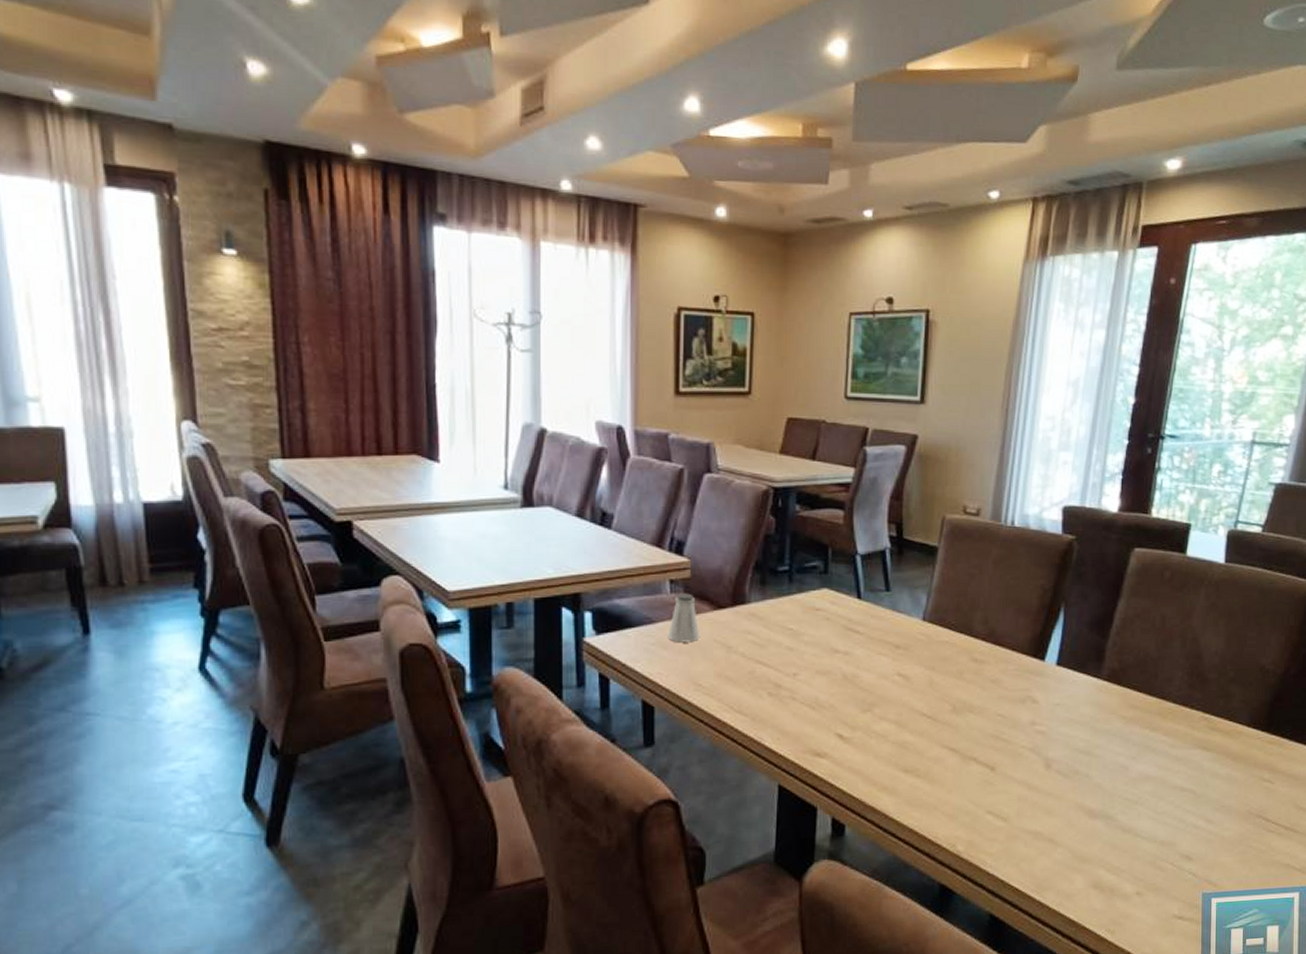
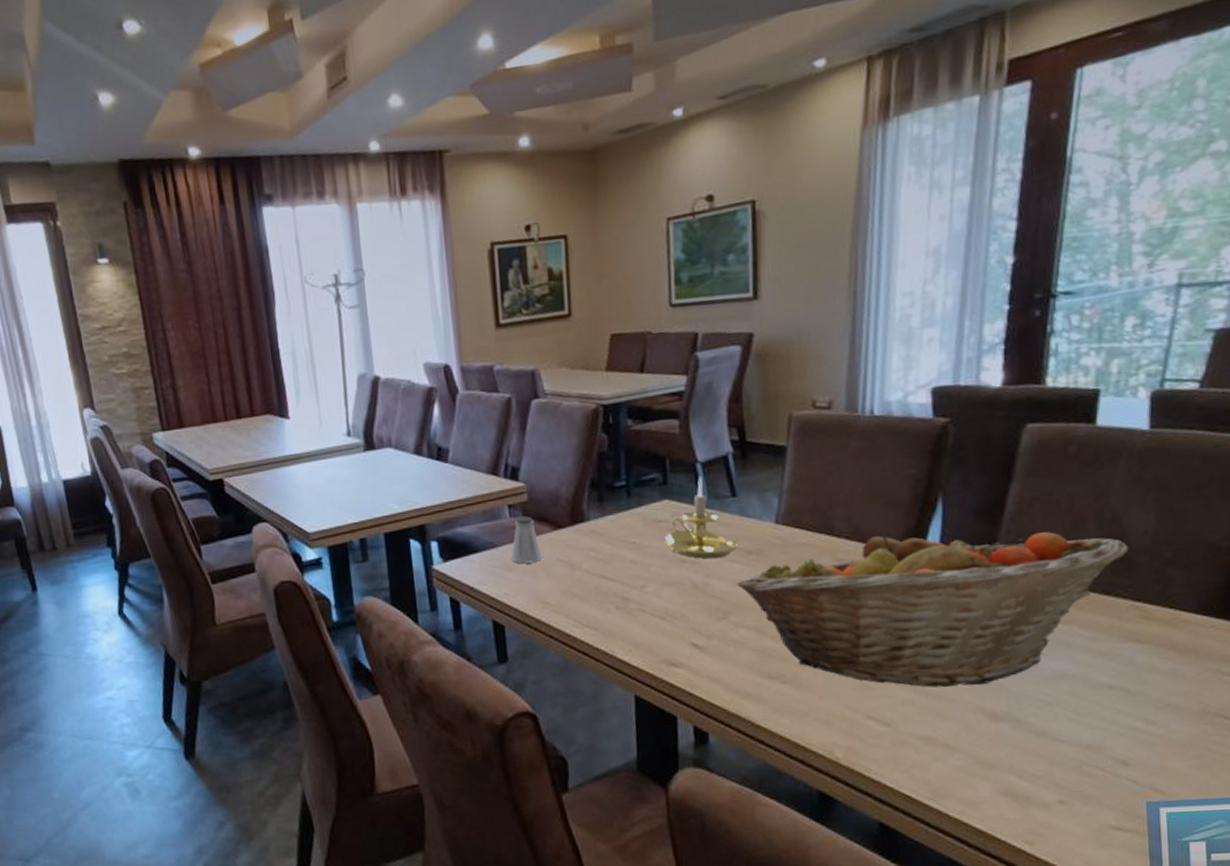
candle holder: none [821,567,887,651] -> present [665,476,737,559]
fruit basket: none [884,634,1203,785] -> present [737,530,1129,687]

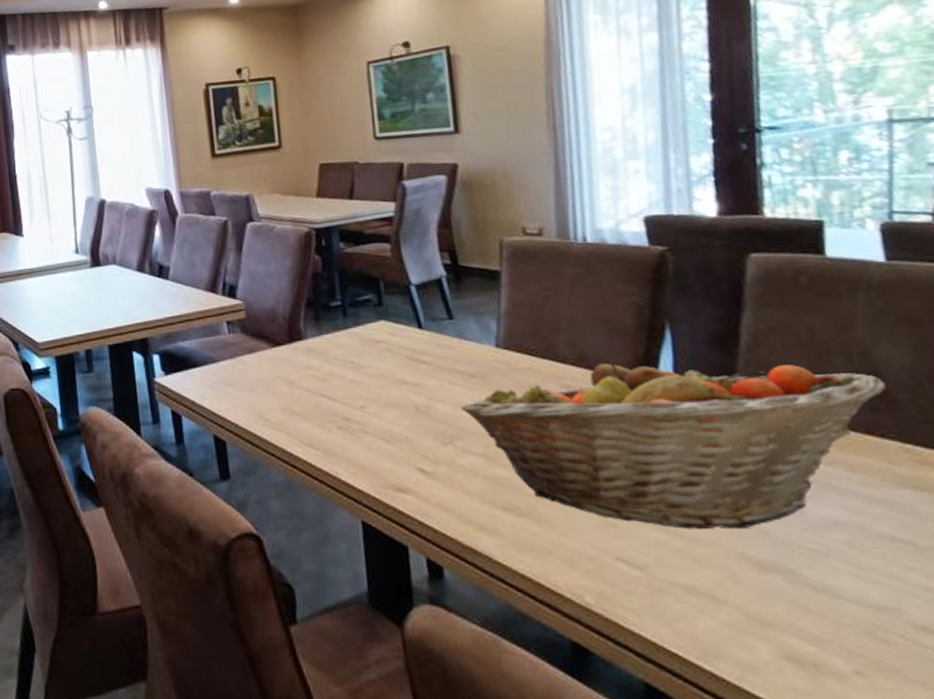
saltshaker: present [510,516,543,564] -> none [230,333,262,380]
candle holder: present [665,476,737,559] -> none [383,298,458,381]

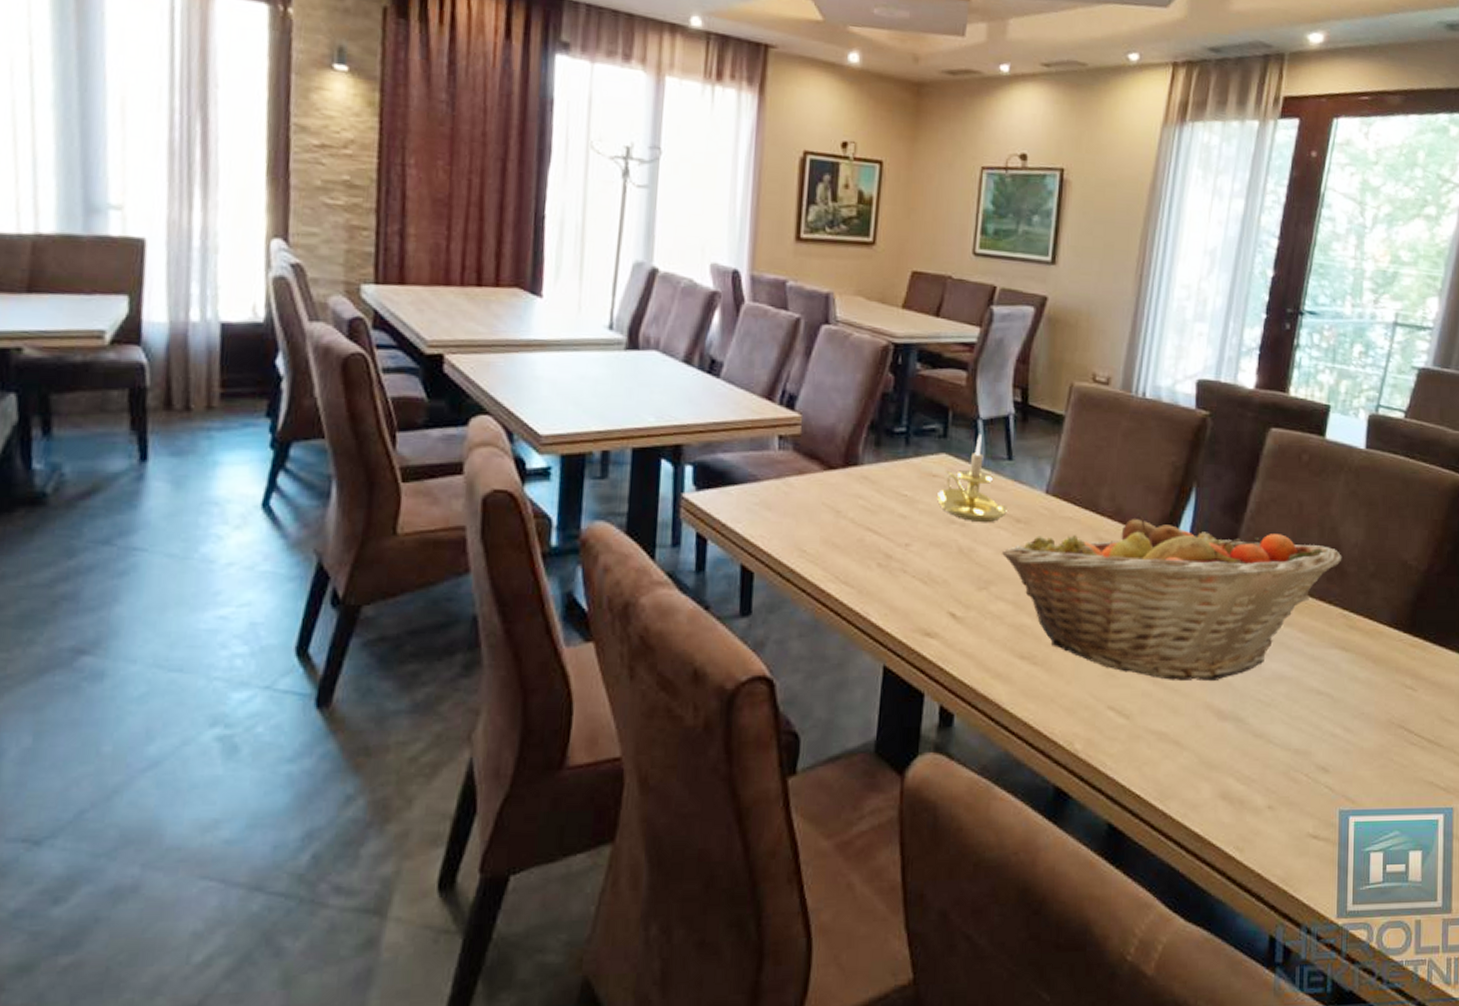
candle holder: none [383,298,458,381] -> present [937,433,1007,523]

